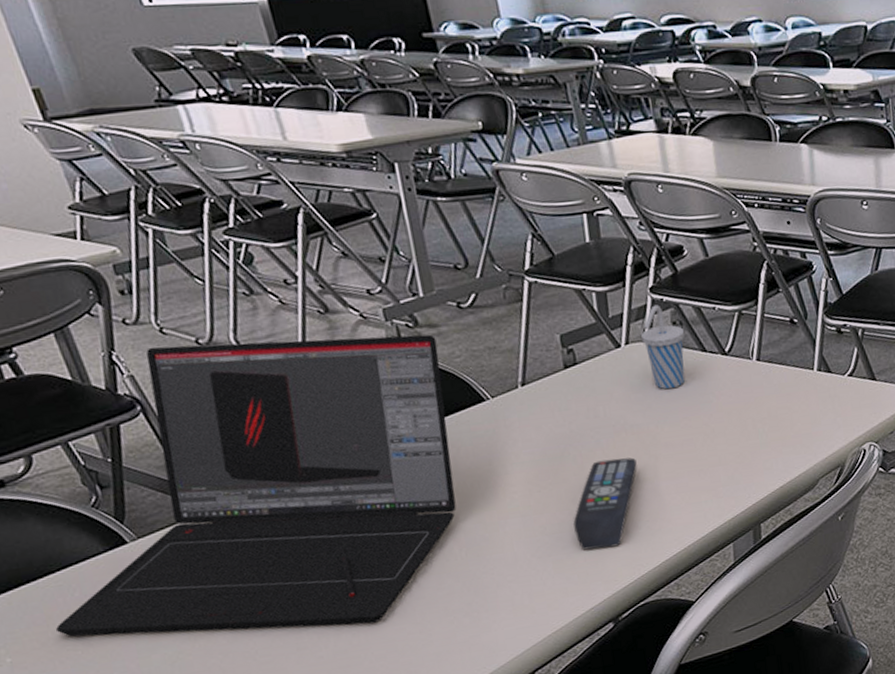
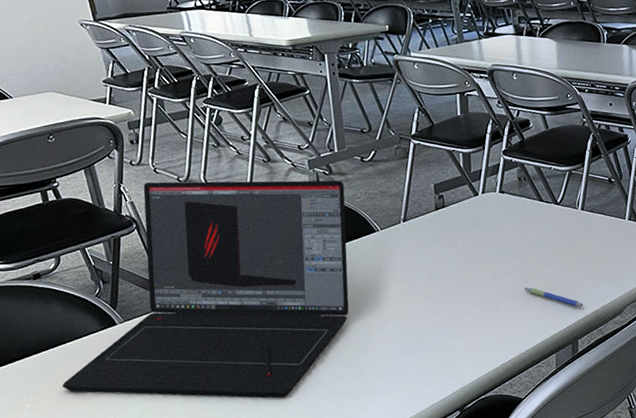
remote control: present [573,457,637,550] -> none [434,281,485,352]
cup: present [641,305,685,390] -> none [494,164,527,230]
pen: none [688,462,765,484] -> present [525,287,583,308]

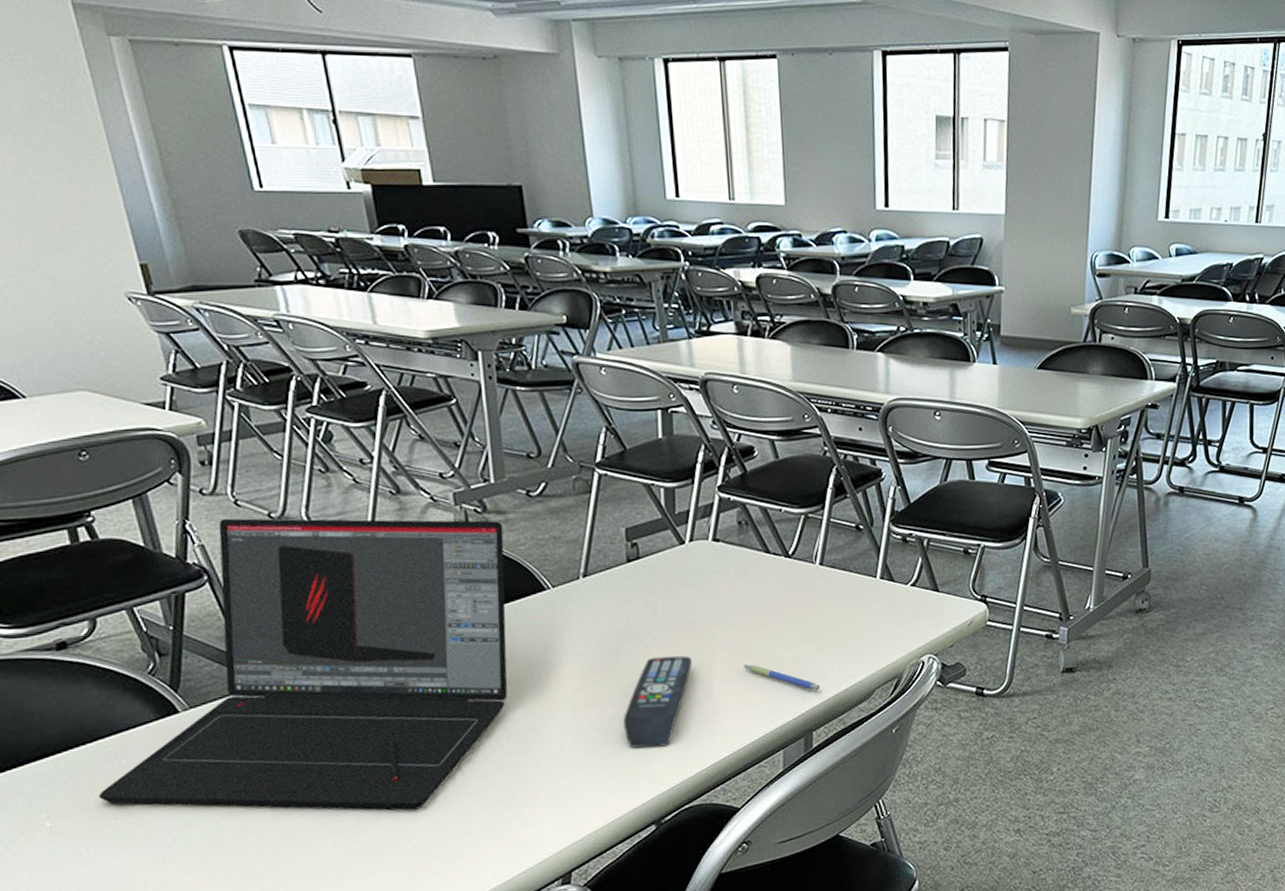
remote control: none [434,281,485,352] -> present [623,655,692,748]

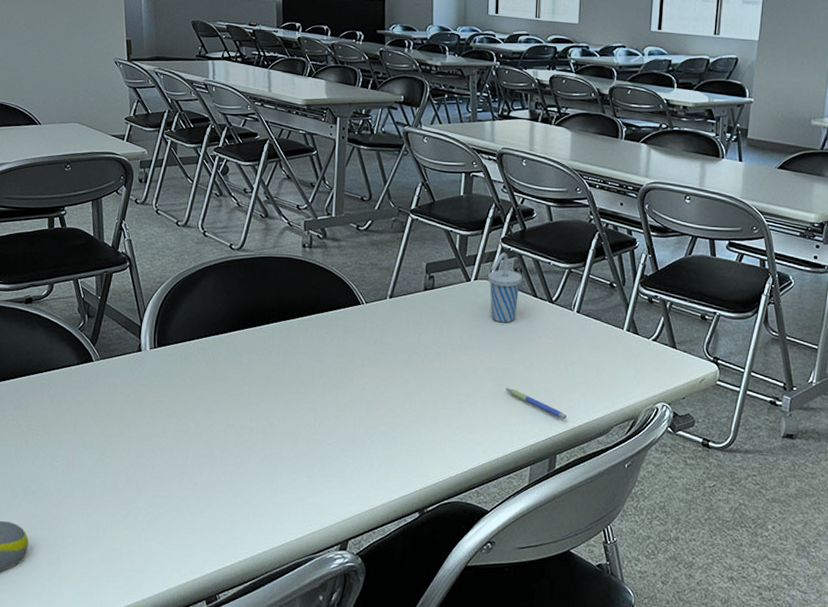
laptop: present [98,518,508,811] -> none [30,222,336,467]
remote control: present [623,655,692,748] -> none [404,370,465,447]
cup: none [706,503,750,589] -> present [488,252,523,323]

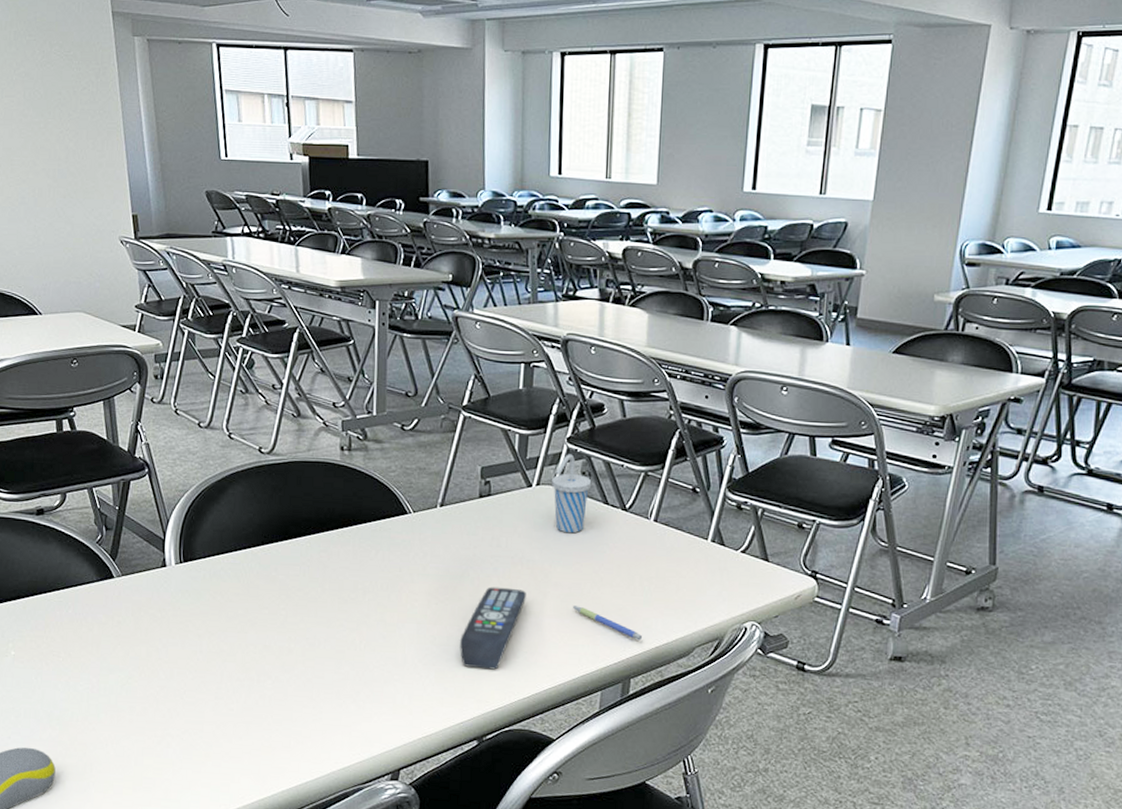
remote control: none [404,370,465,447] -> present [460,586,526,670]

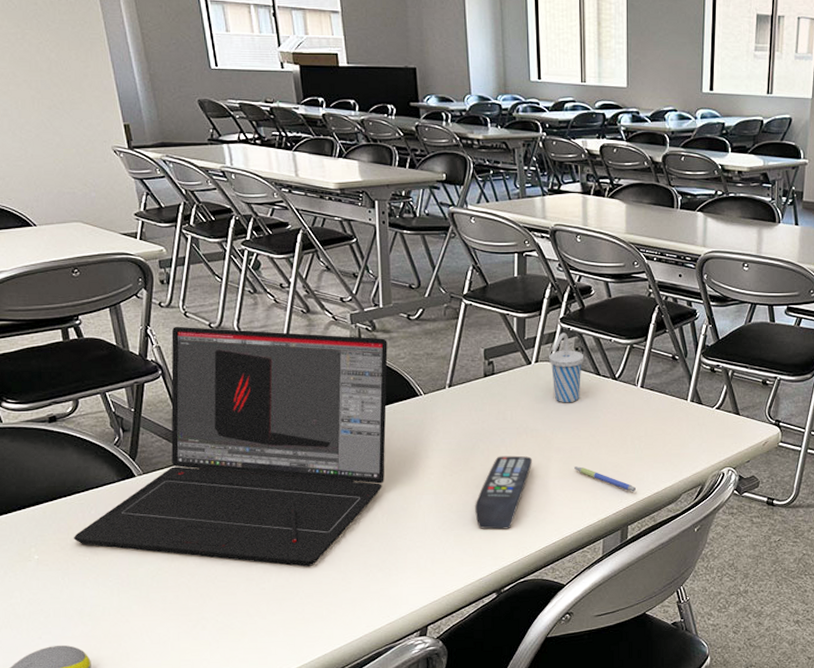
laptop: none [49,423,378,691] -> present [73,326,388,567]

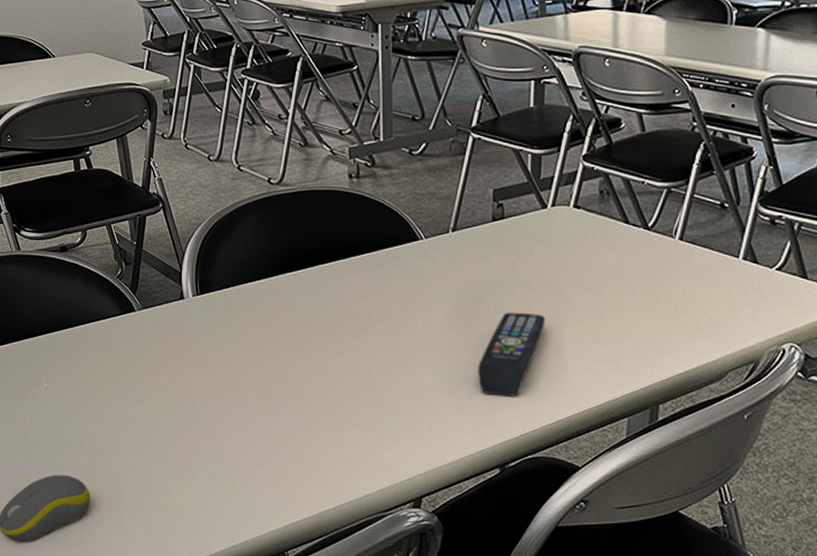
laptop: present [73,326,388,567] -> none [78,158,387,420]
cup: present [549,332,584,403] -> none [568,172,611,255]
pen: present [574,466,636,492] -> none [595,330,670,365]

